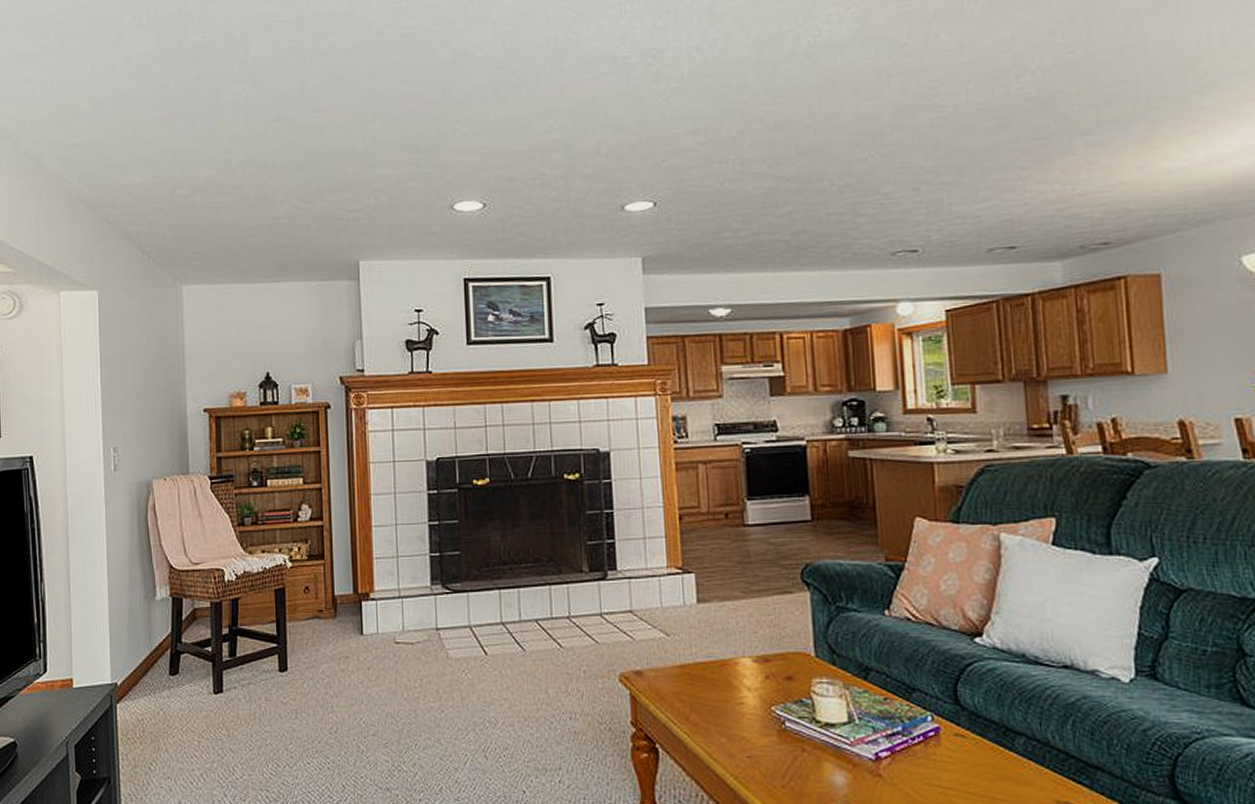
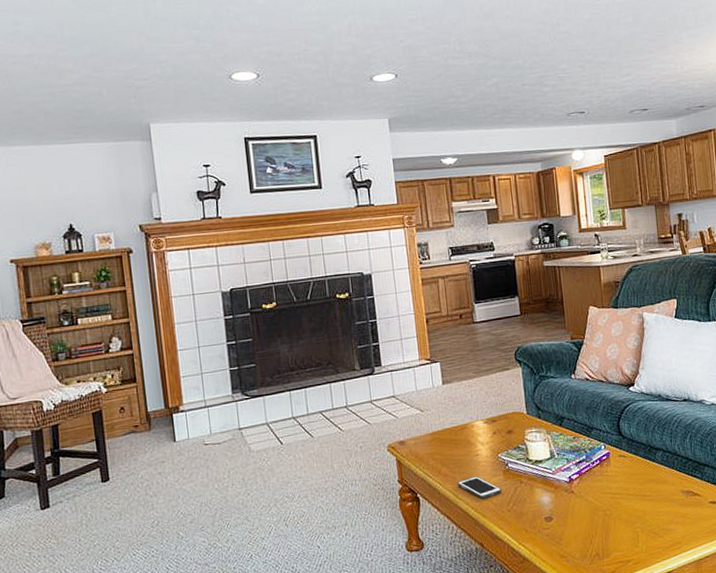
cell phone: none [711,732,775,764] -> present [457,476,502,499]

